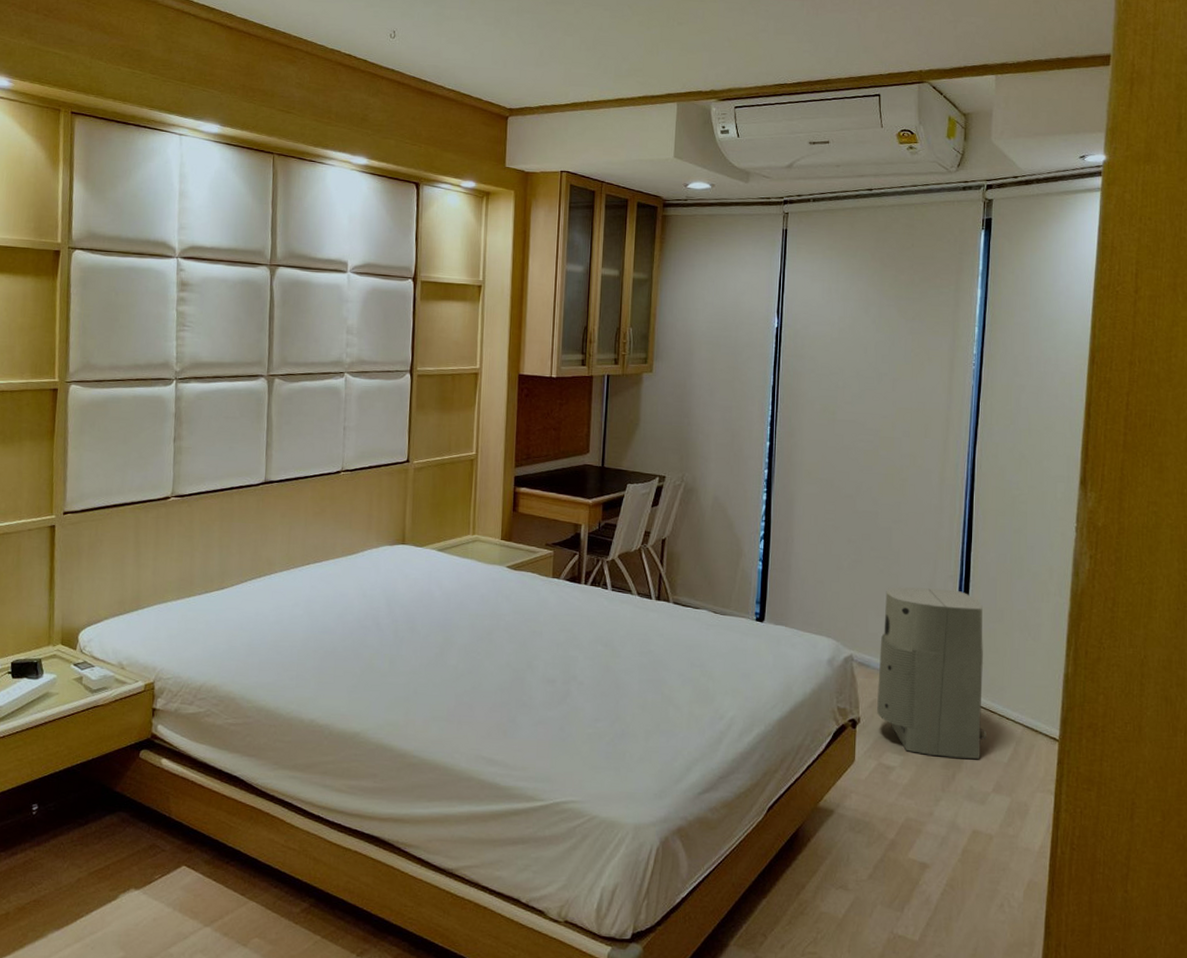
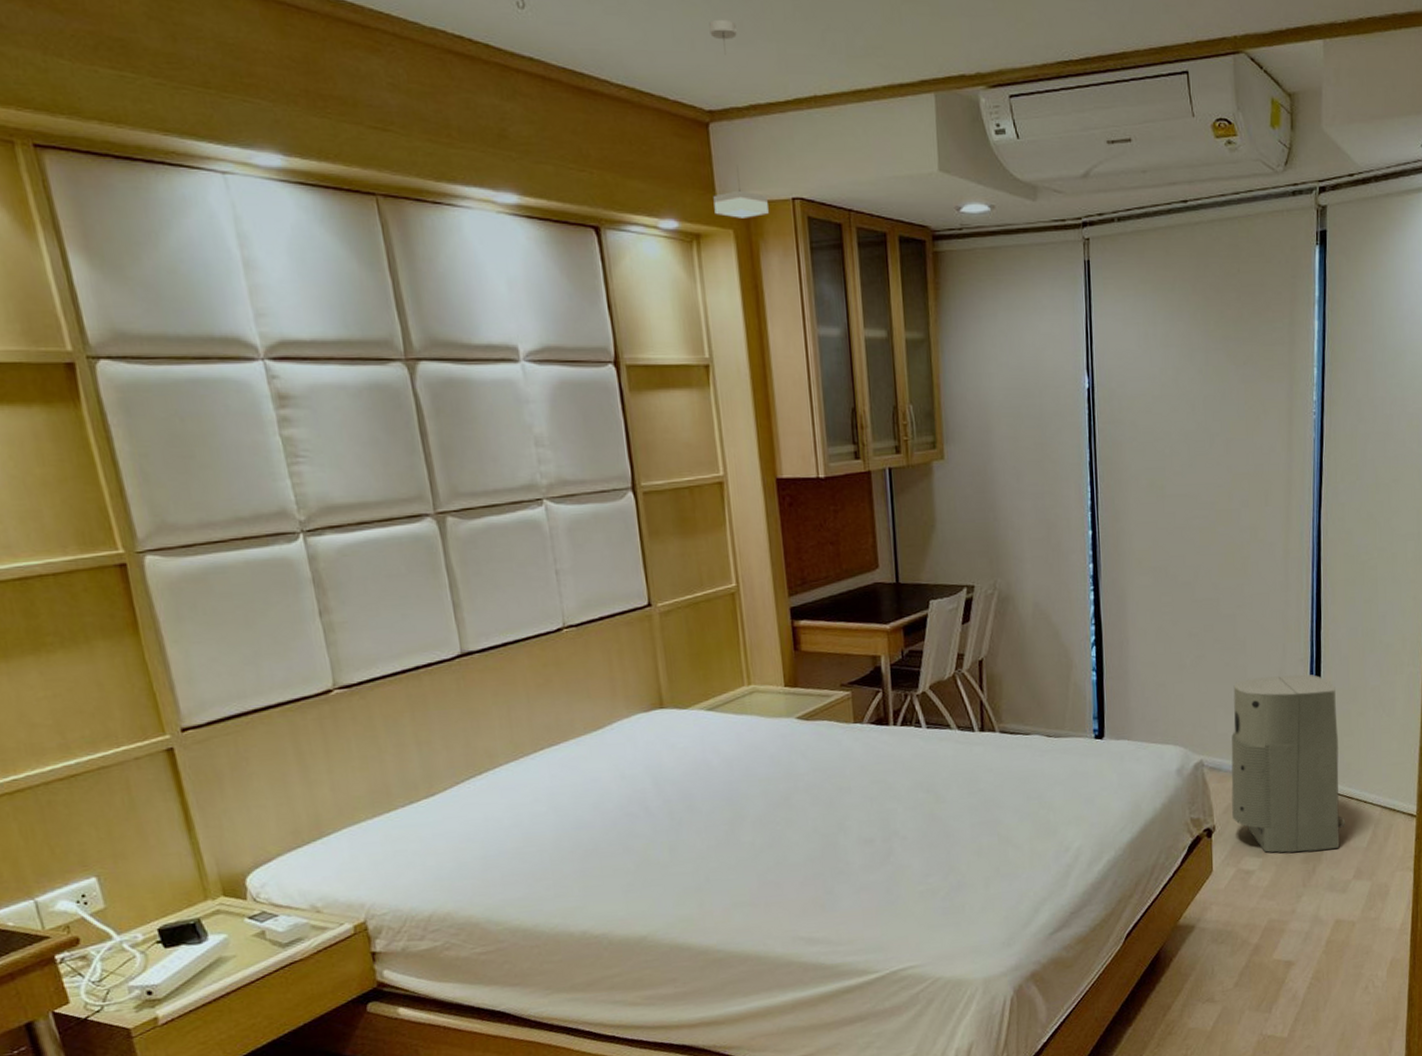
pendant lamp: none [503,48,543,183] -> present [709,19,769,218]

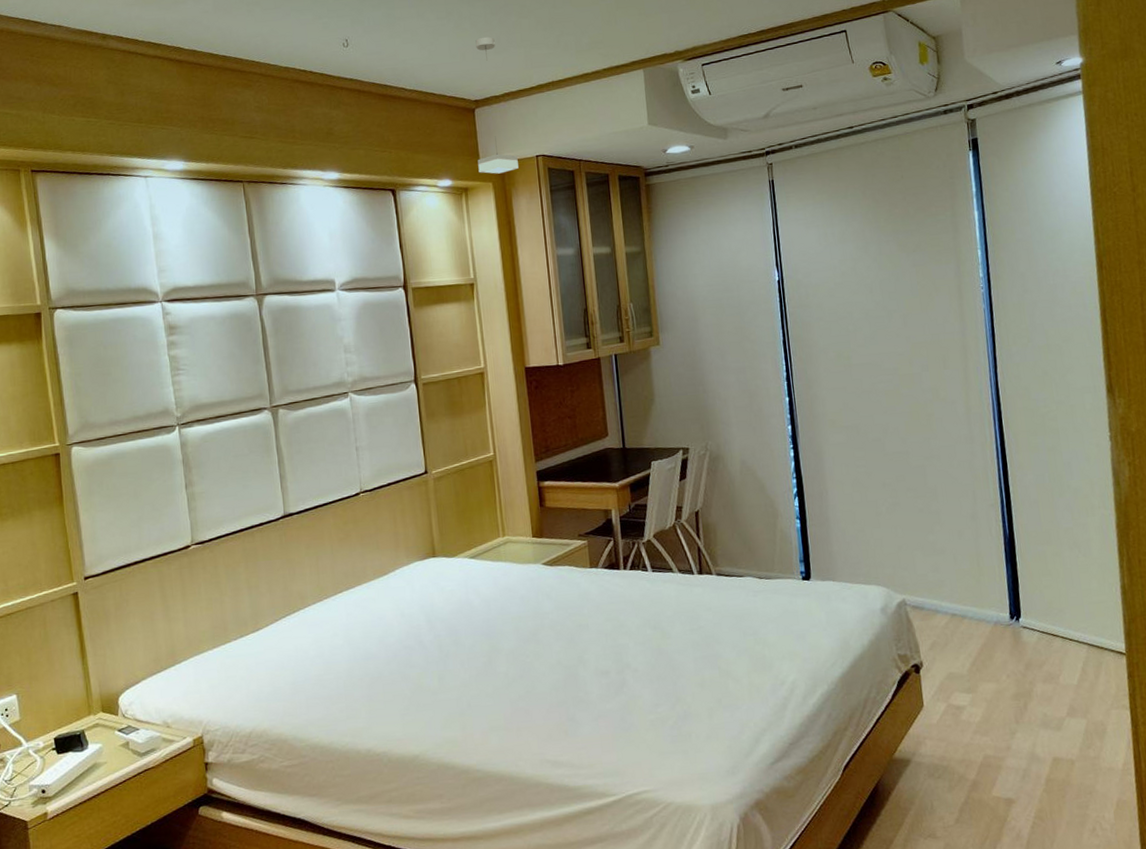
air purifier: present [1231,674,1345,853] -> none [928,518,1053,689]

